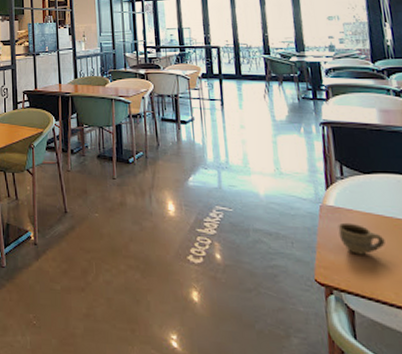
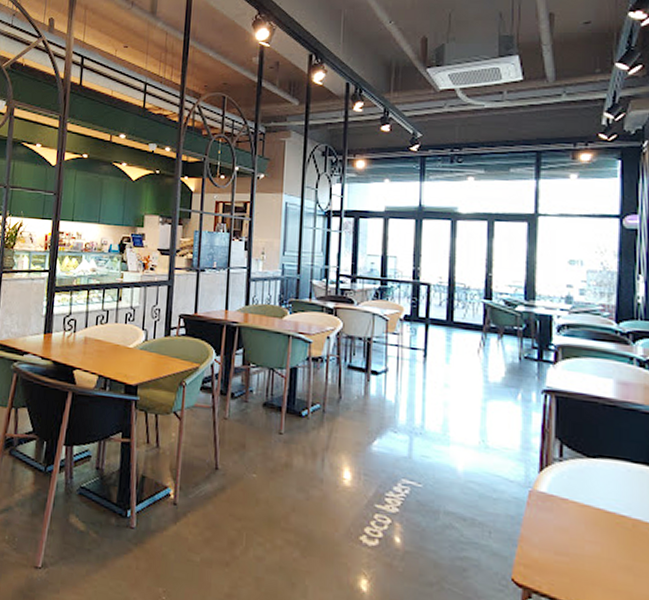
cup: present [338,222,386,255] -> none [548,513,603,555]

